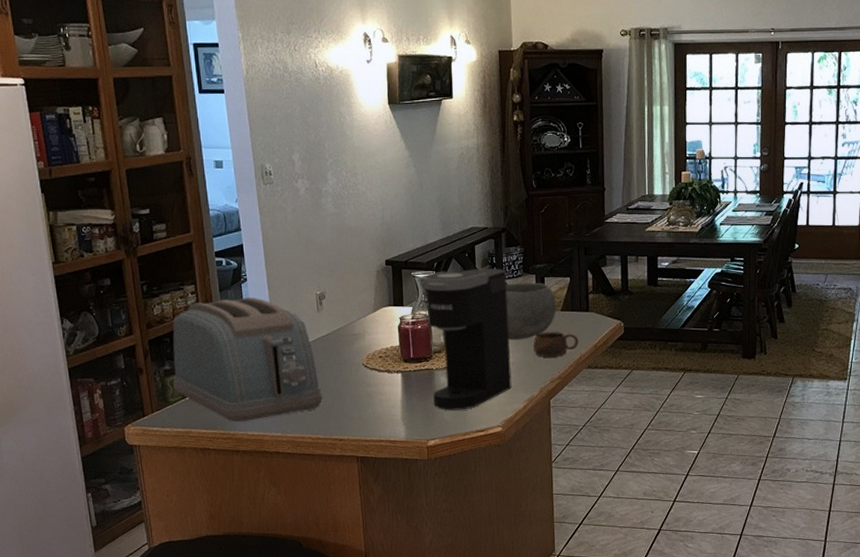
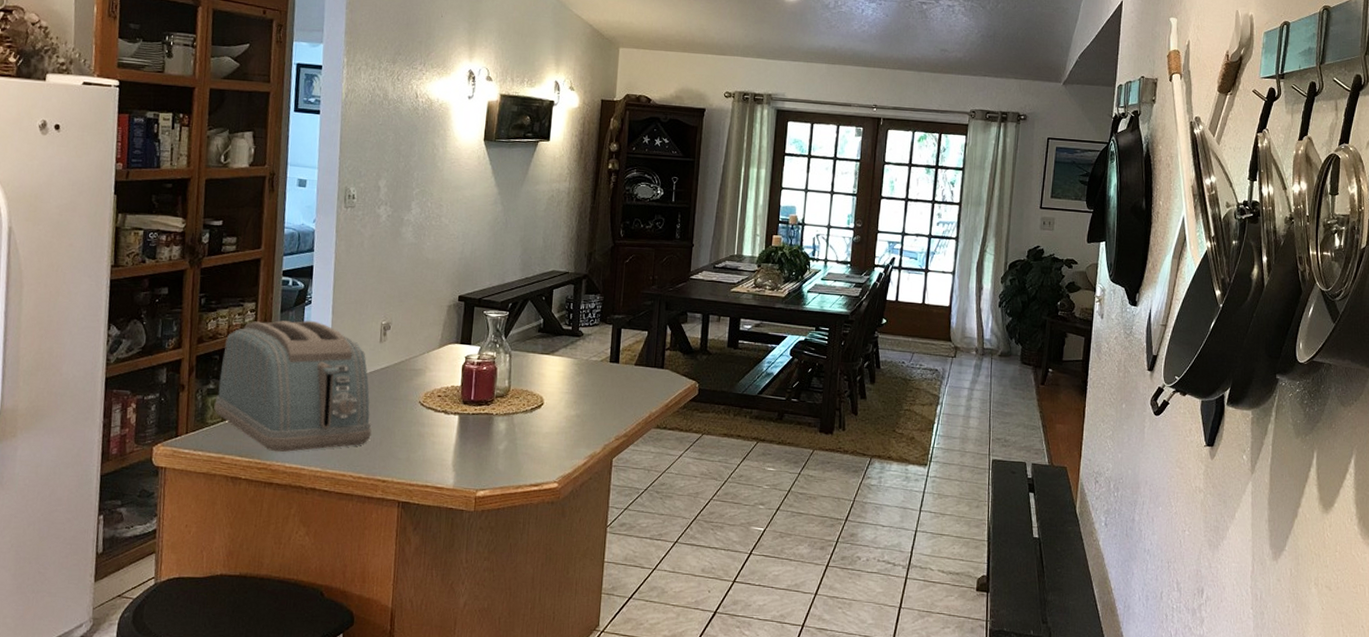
coffee maker: present [423,268,512,410] -> none [489,312,582,461]
bowl: present [505,282,557,340] -> none [576,331,632,392]
cup: present [533,332,579,357] -> none [601,386,650,413]

